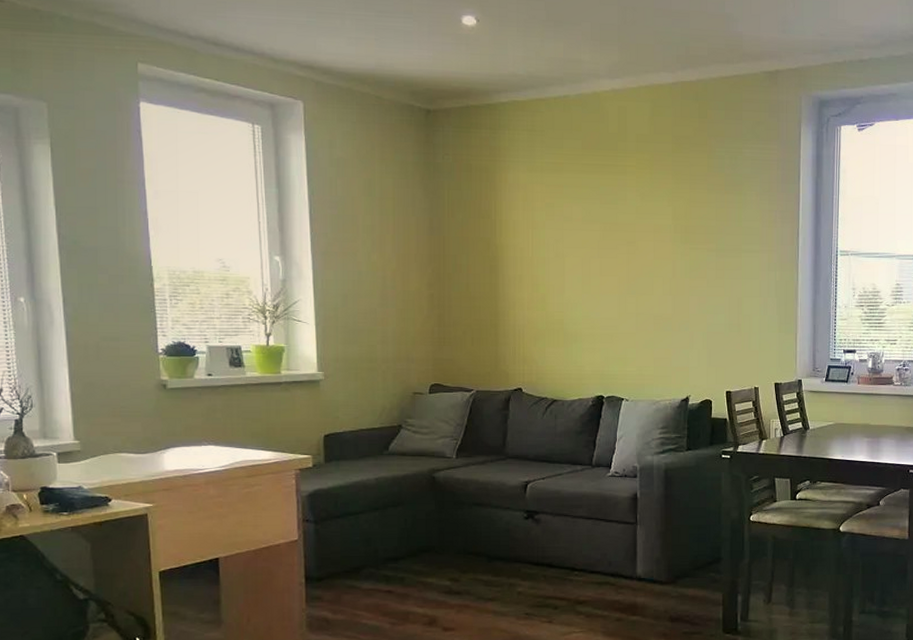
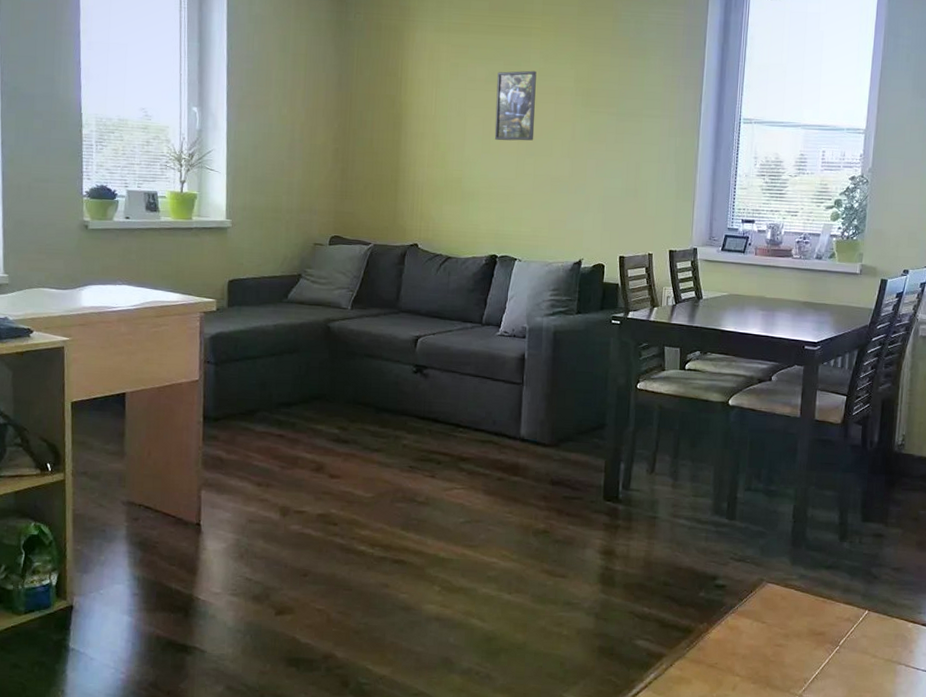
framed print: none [594,209,635,281] -> present [494,70,537,141]

